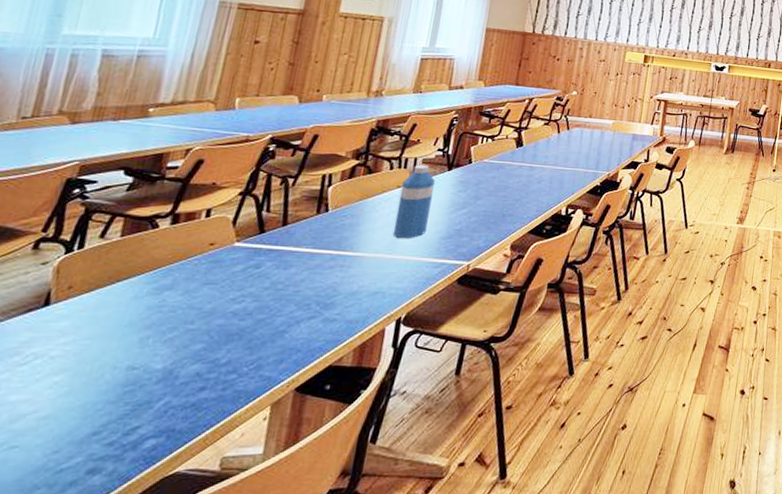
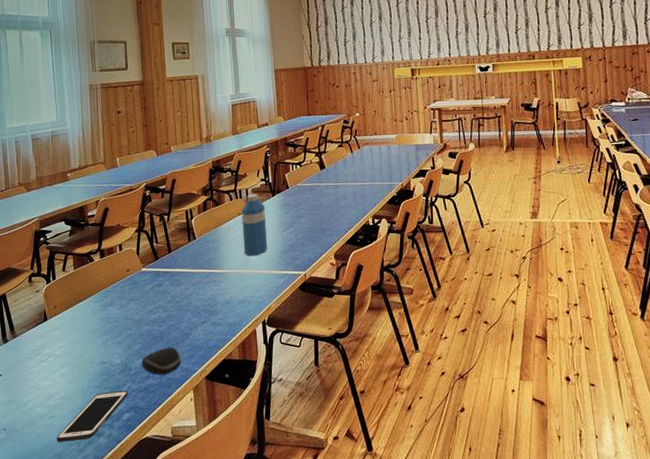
cell phone: none [10,406,163,485] -> present [56,390,128,442]
computer mouse: none [197,348,263,385] -> present [142,347,181,375]

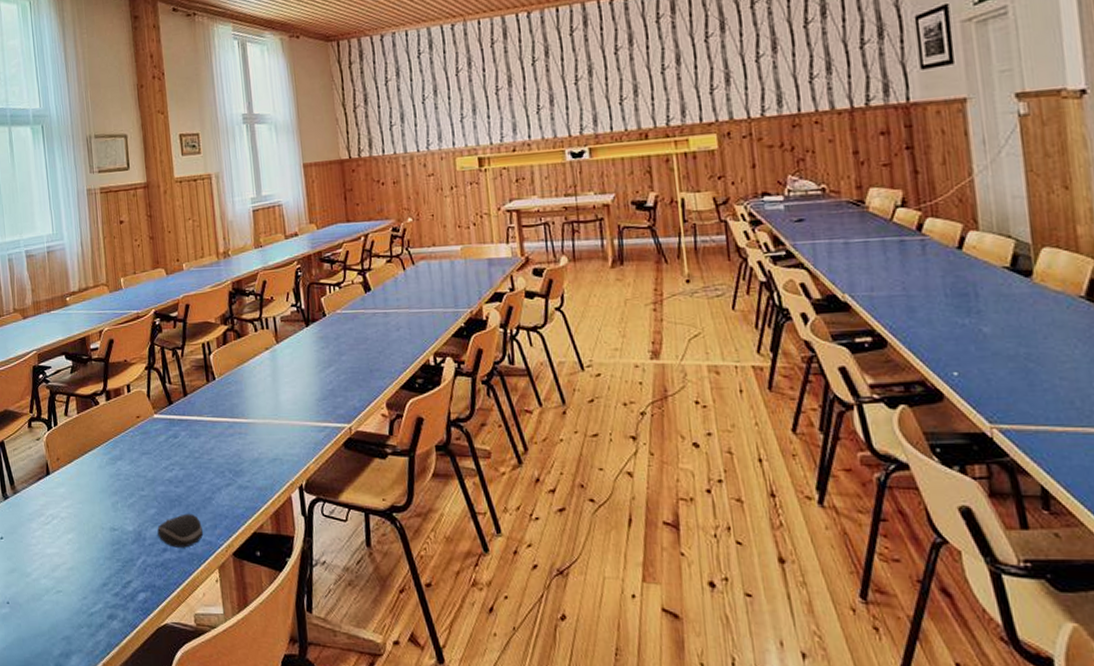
cell phone: present [56,390,128,442] -> none [64,564,143,623]
water bottle: present [241,193,267,256] -> none [268,323,302,402]

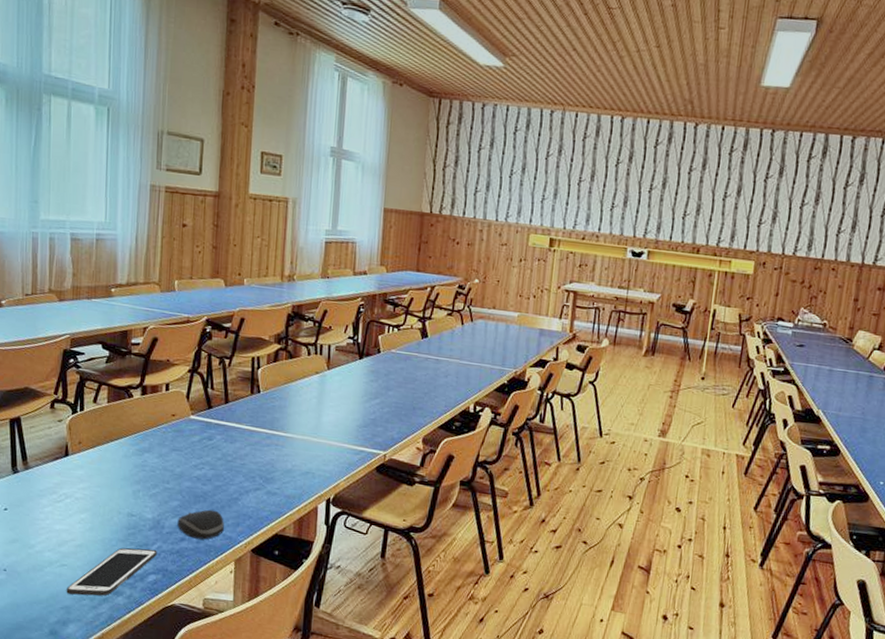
cell phone: none [64,564,143,623] -> present [66,547,157,596]

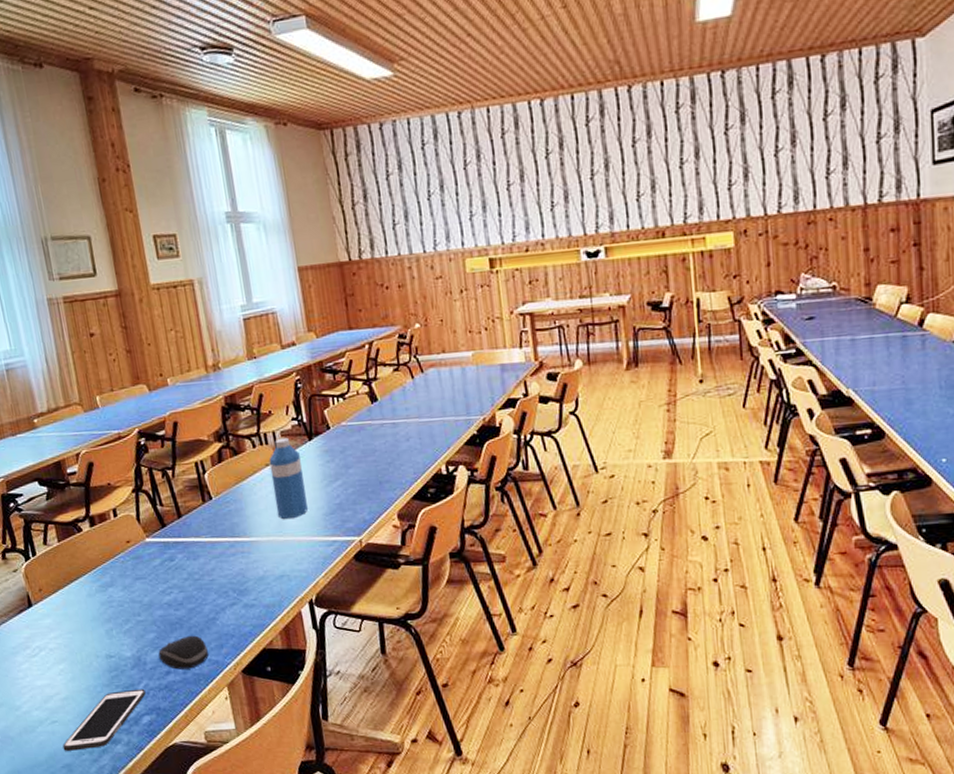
water bottle: none [316,351,348,424] -> present [269,437,308,519]

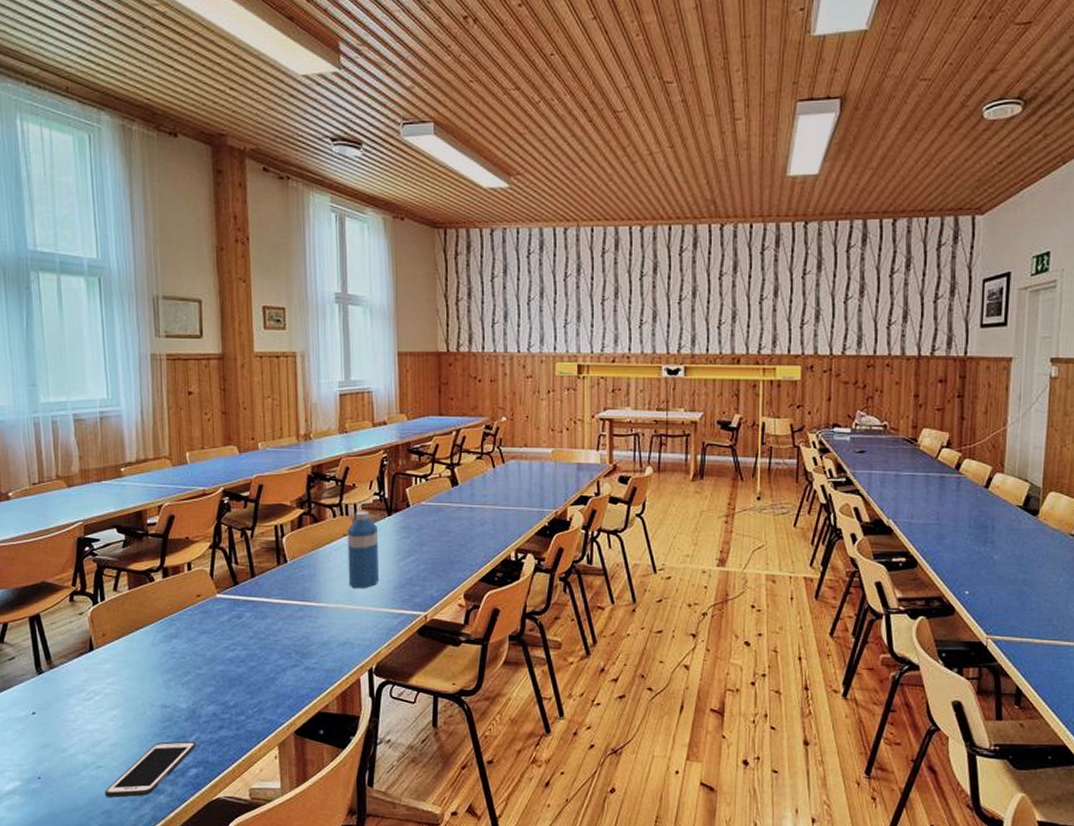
computer mouse: present [158,635,209,670] -> none [214,693,263,726]

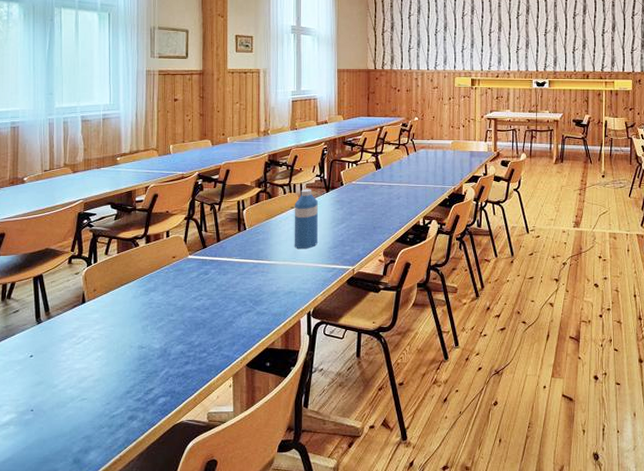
cell phone: present [105,741,196,798] -> none [87,375,165,424]

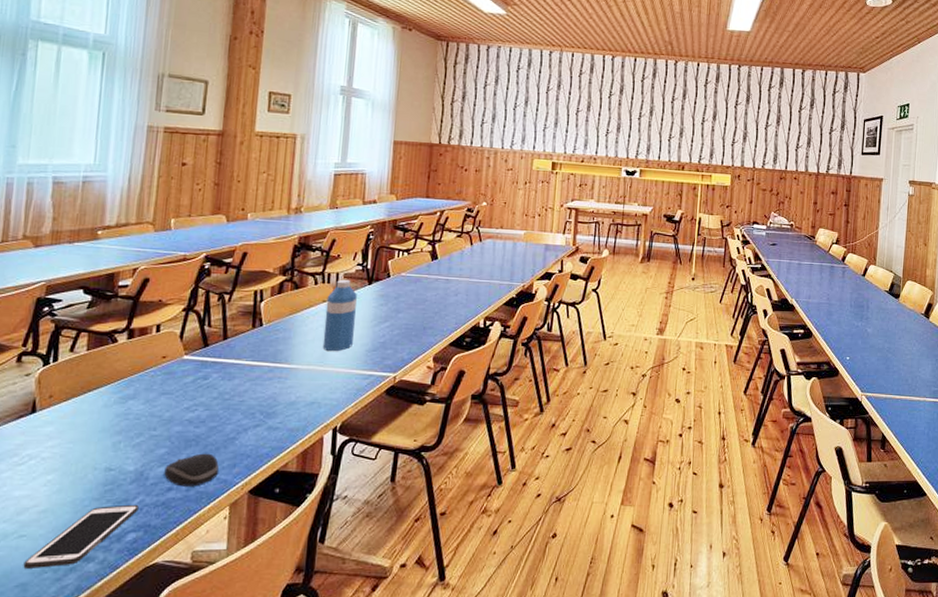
cell phone: none [87,375,165,424] -> present [23,504,139,568]
computer mouse: none [182,334,222,361] -> present [164,453,219,487]

